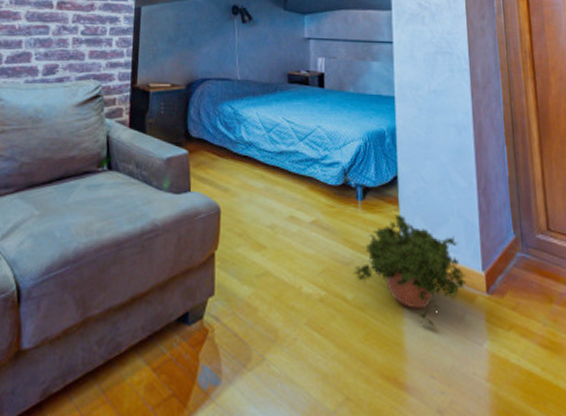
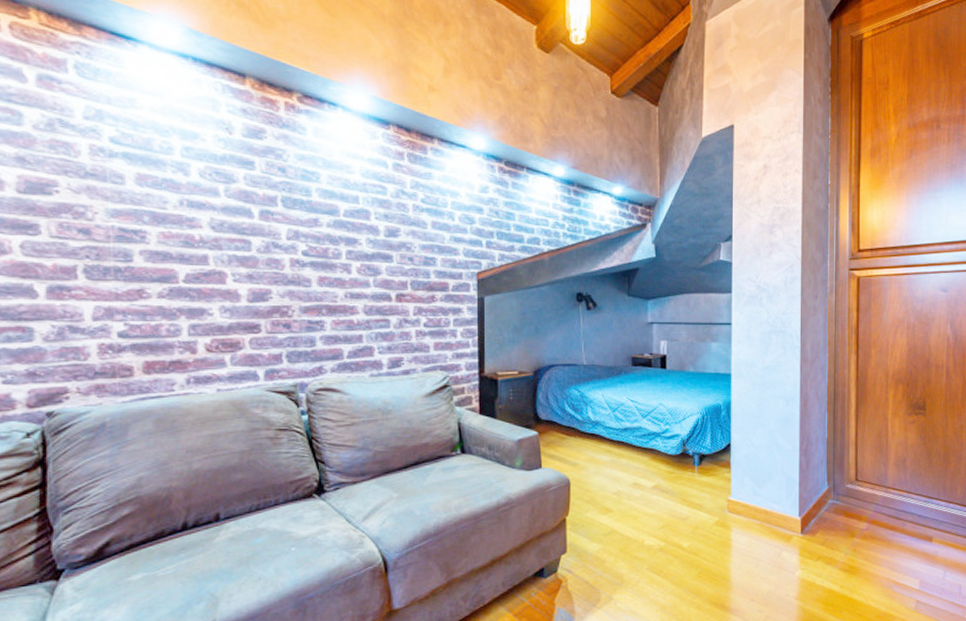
potted plant: present [353,214,467,327] -> none [689,476,785,563]

